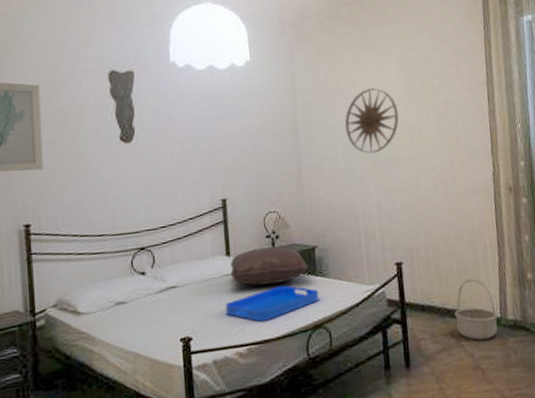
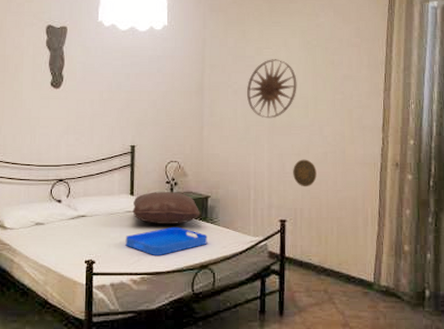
decorative plate: none [403,193,430,224] -> present [293,159,317,187]
basket: present [454,279,498,340] -> none [330,244,371,301]

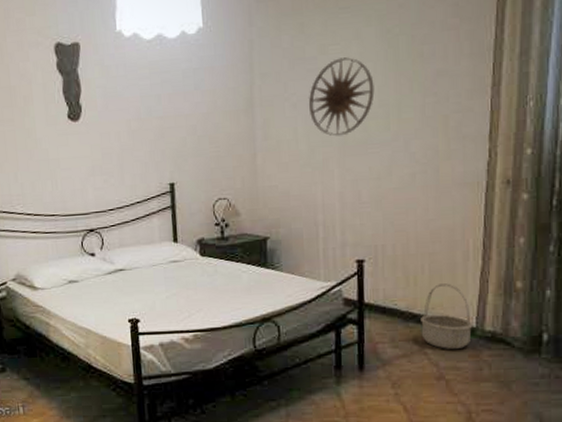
serving tray: present [125,226,207,256] -> none [172,275,269,311]
pillow: present [132,192,201,224] -> none [177,235,259,274]
decorative plate: present [293,159,317,187] -> none [371,184,402,219]
basket: none [330,244,371,301] -> present [421,283,473,350]

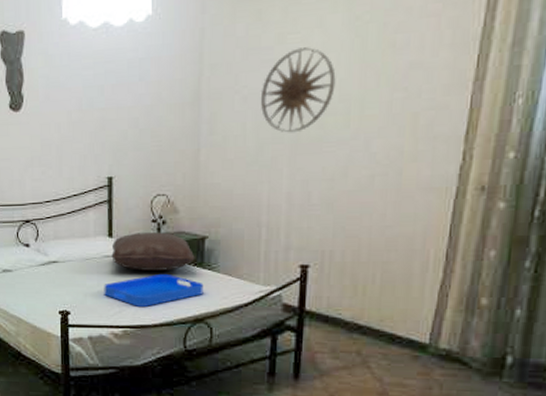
serving tray: none [172,275,269,311] -> present [104,273,204,308]
pillow: none [177,235,259,274] -> present [111,232,195,271]
basket: present [421,283,473,350] -> none [366,295,426,366]

